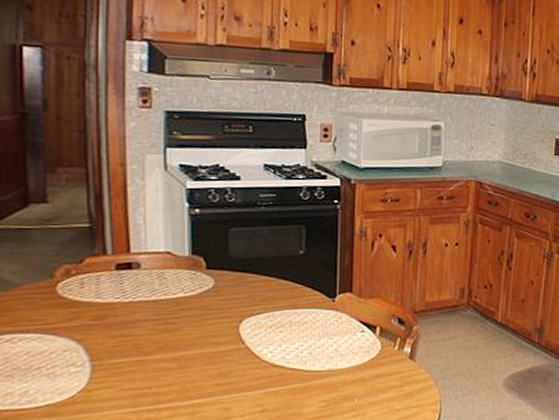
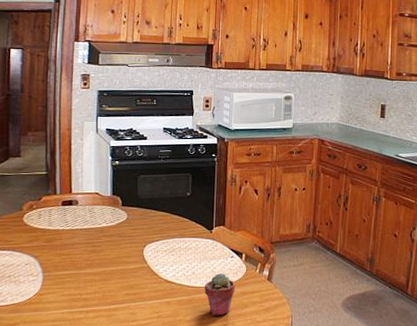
potted succulent: none [325,352,366,406] -> present [204,273,235,316]

